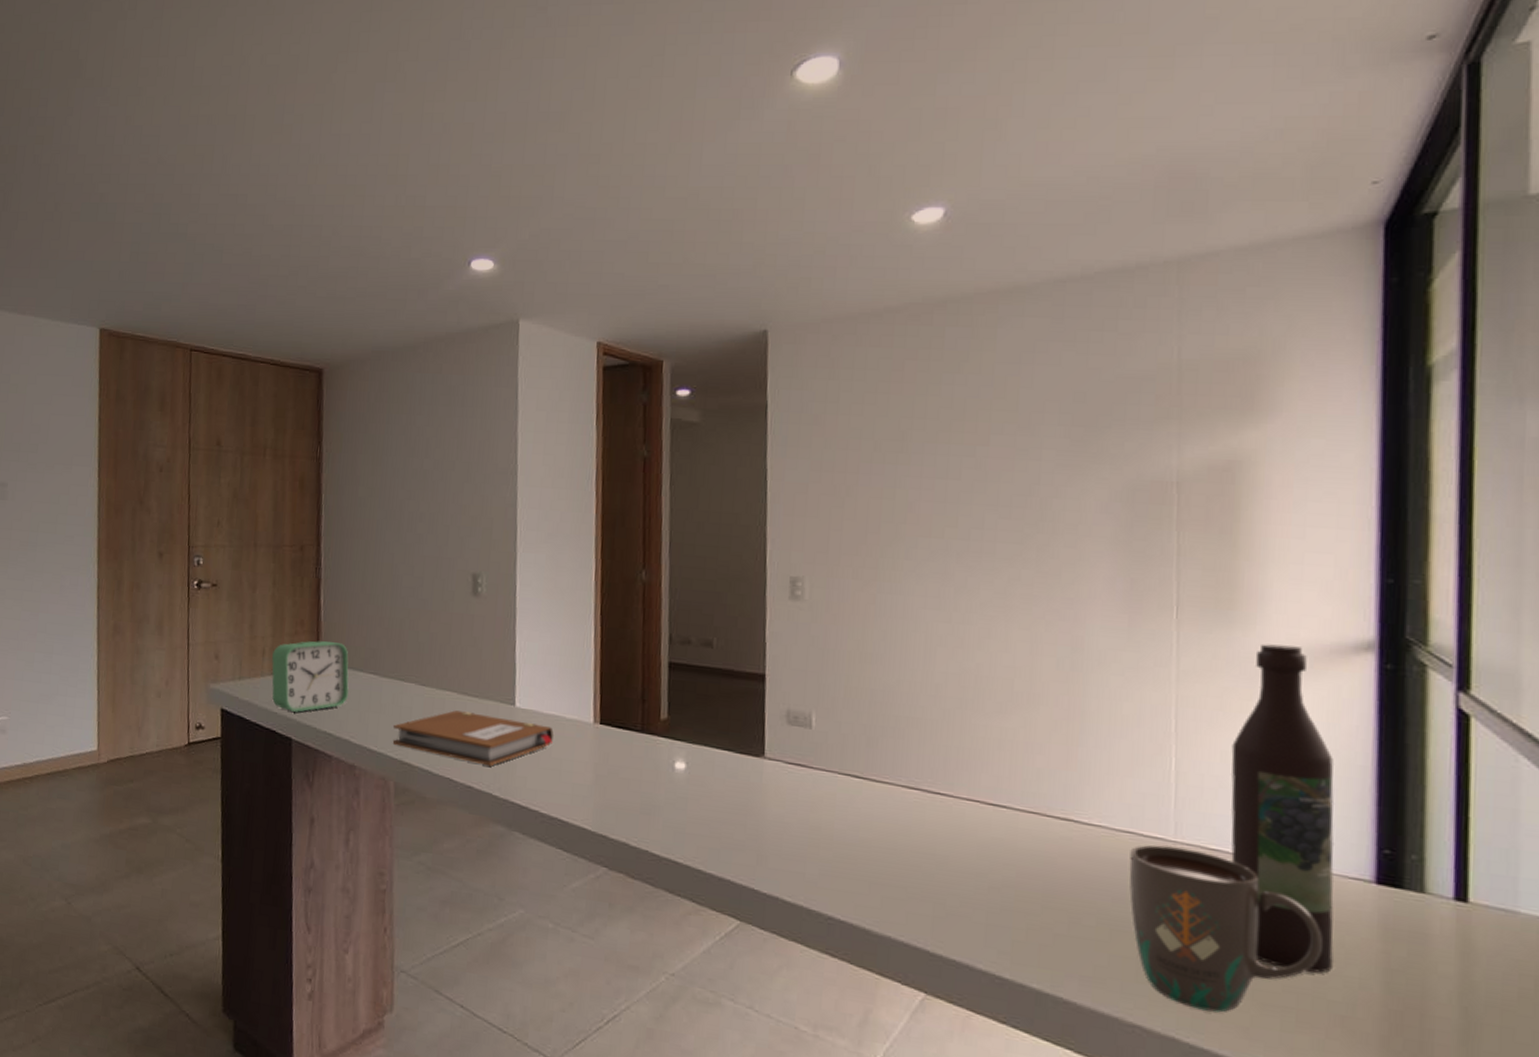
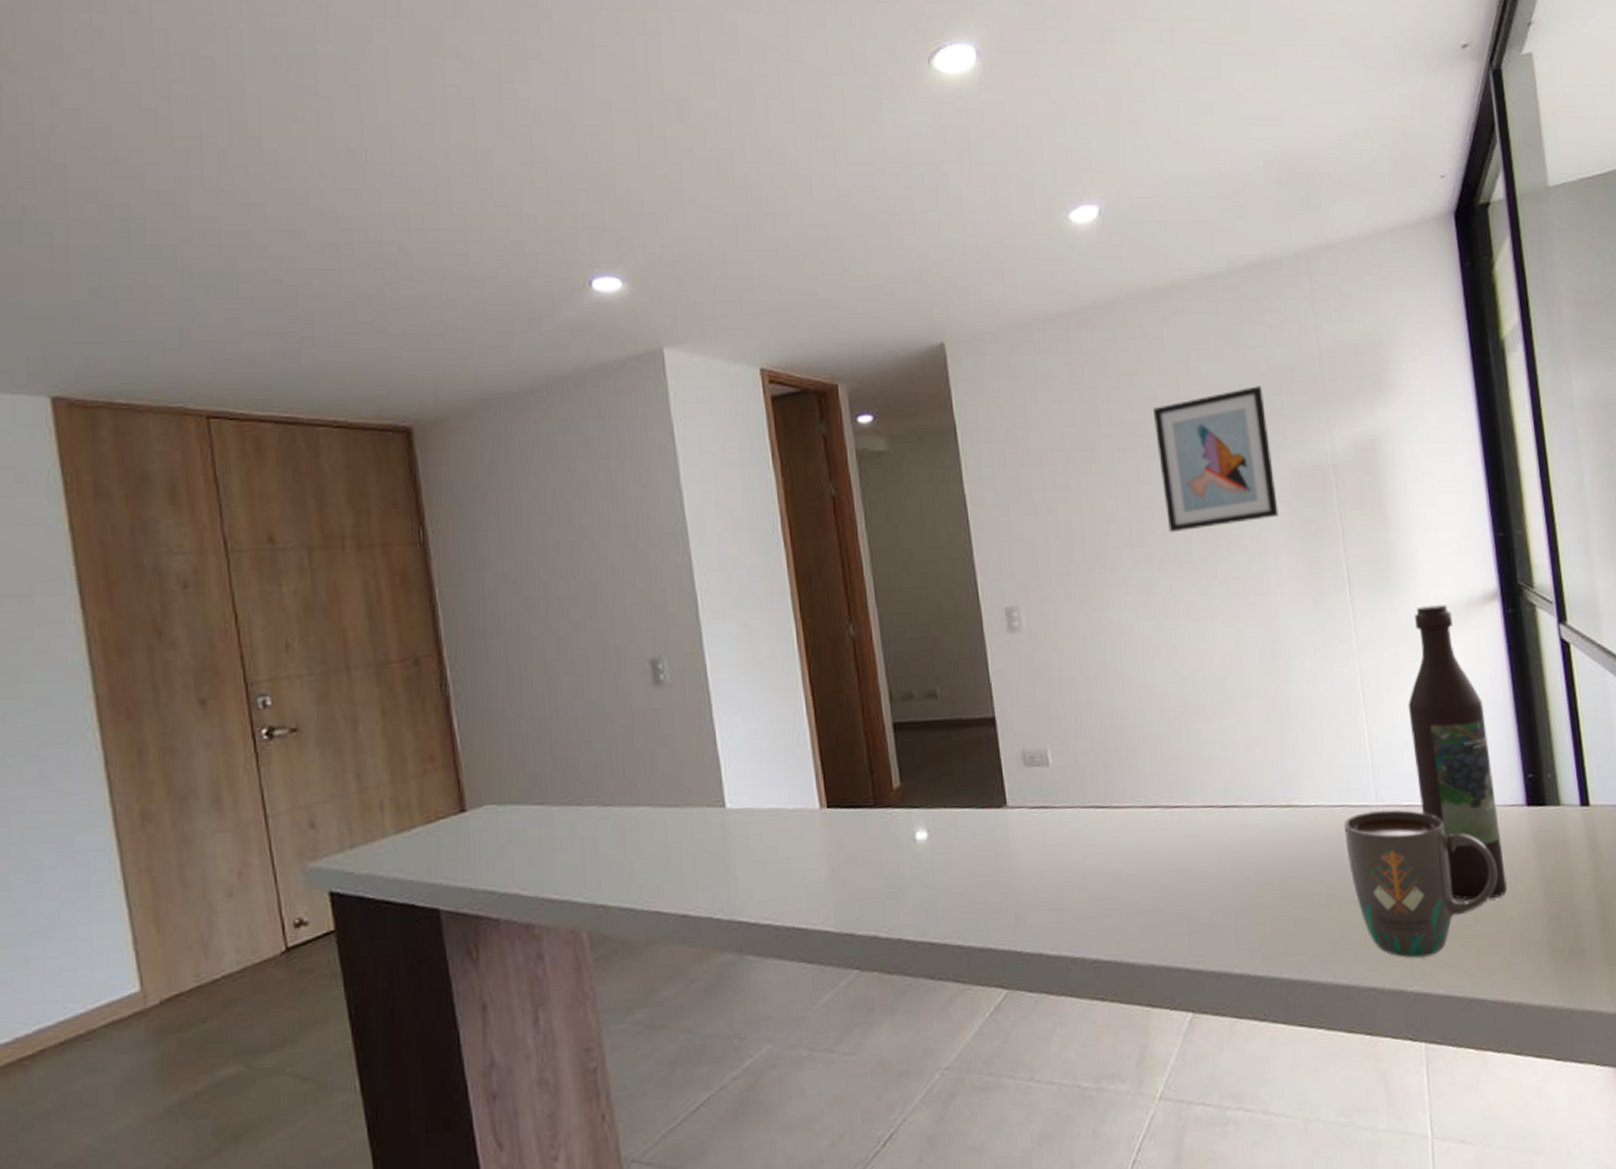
alarm clock: present [271,641,349,712] -> none [395,773,510,875]
notebook: present [392,710,554,766] -> none [575,823,776,887]
wall art: none [972,393,1104,530] -> present [1153,386,1279,533]

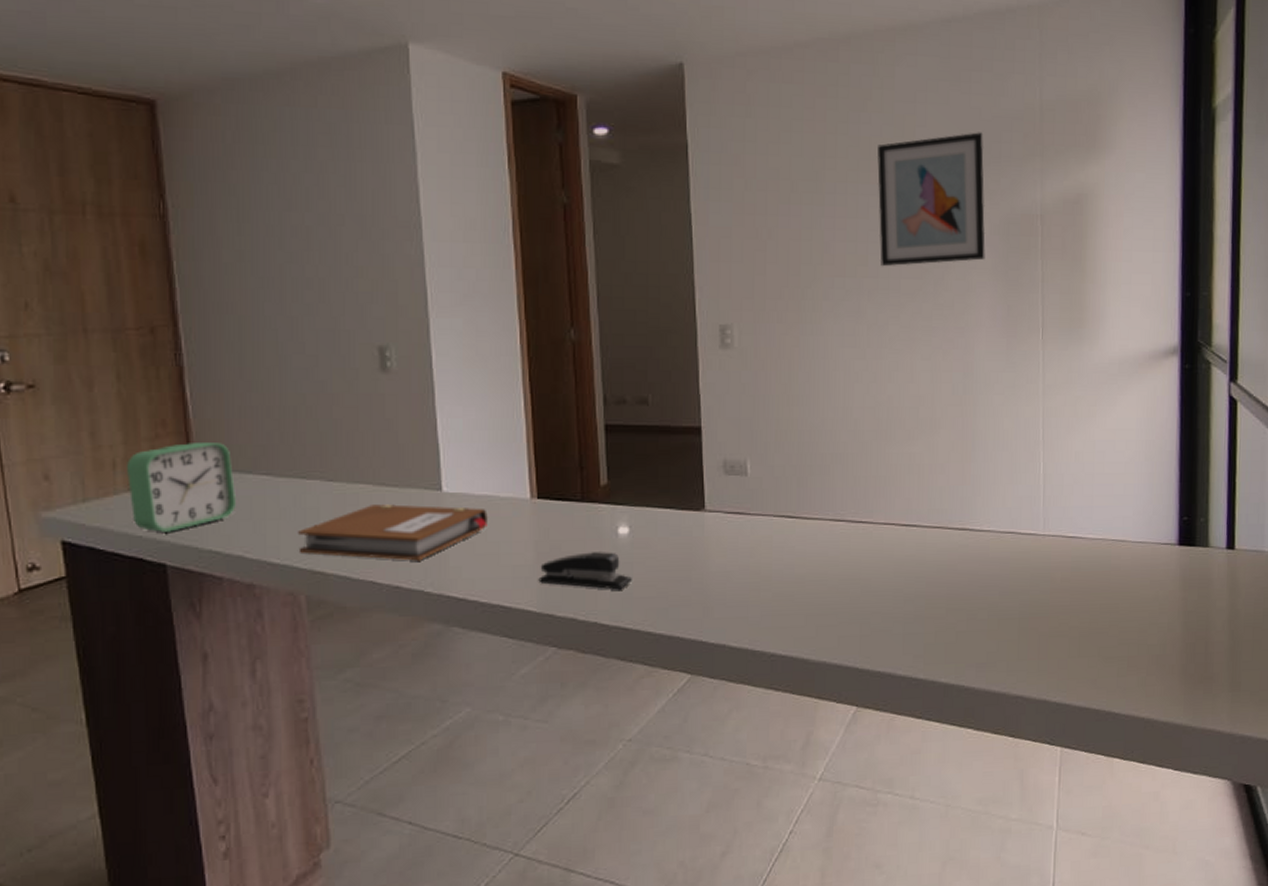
alarm clock: none [395,773,510,875] -> present [127,441,236,532]
notebook: none [575,823,776,887] -> present [297,504,488,561]
stapler: none [834,860,935,902] -> present [538,552,632,590]
mug: present [1344,809,1498,958] -> none [1011,539,1144,673]
wine bottle: present [1407,605,1507,900] -> none [1082,355,1152,626]

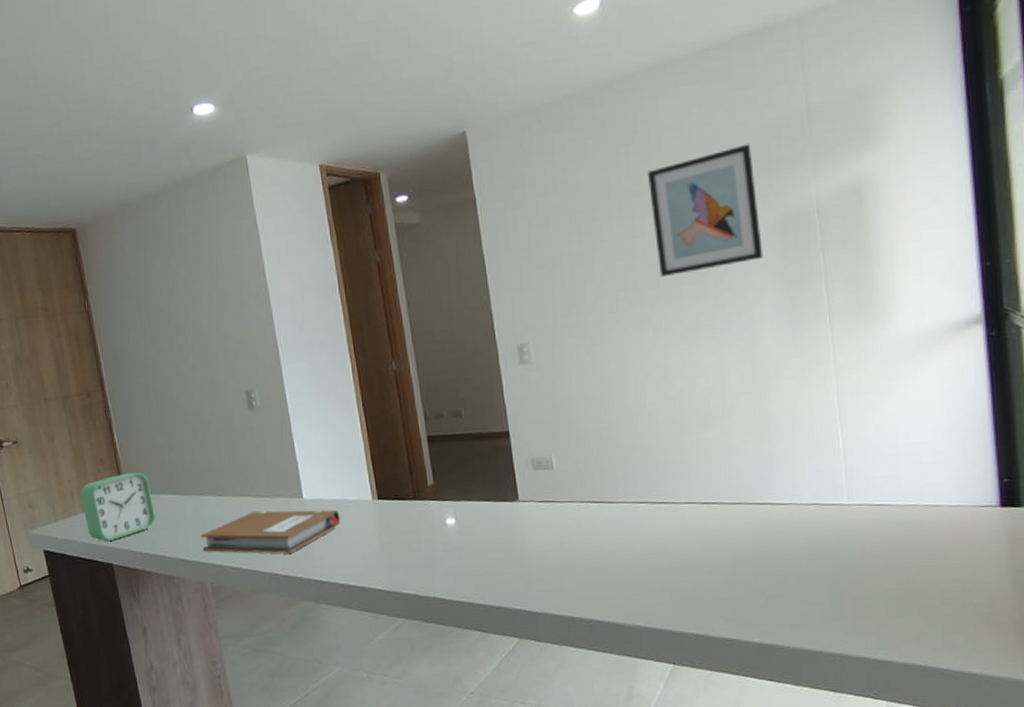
stapler: present [538,552,632,590] -> none [384,539,462,571]

